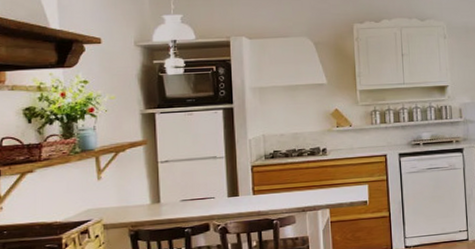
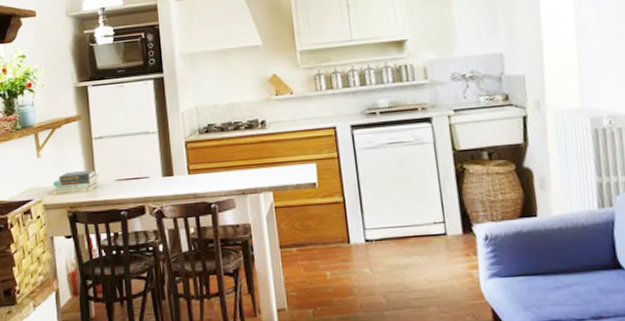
books: none [113,190,165,216] -> present [52,169,100,196]

